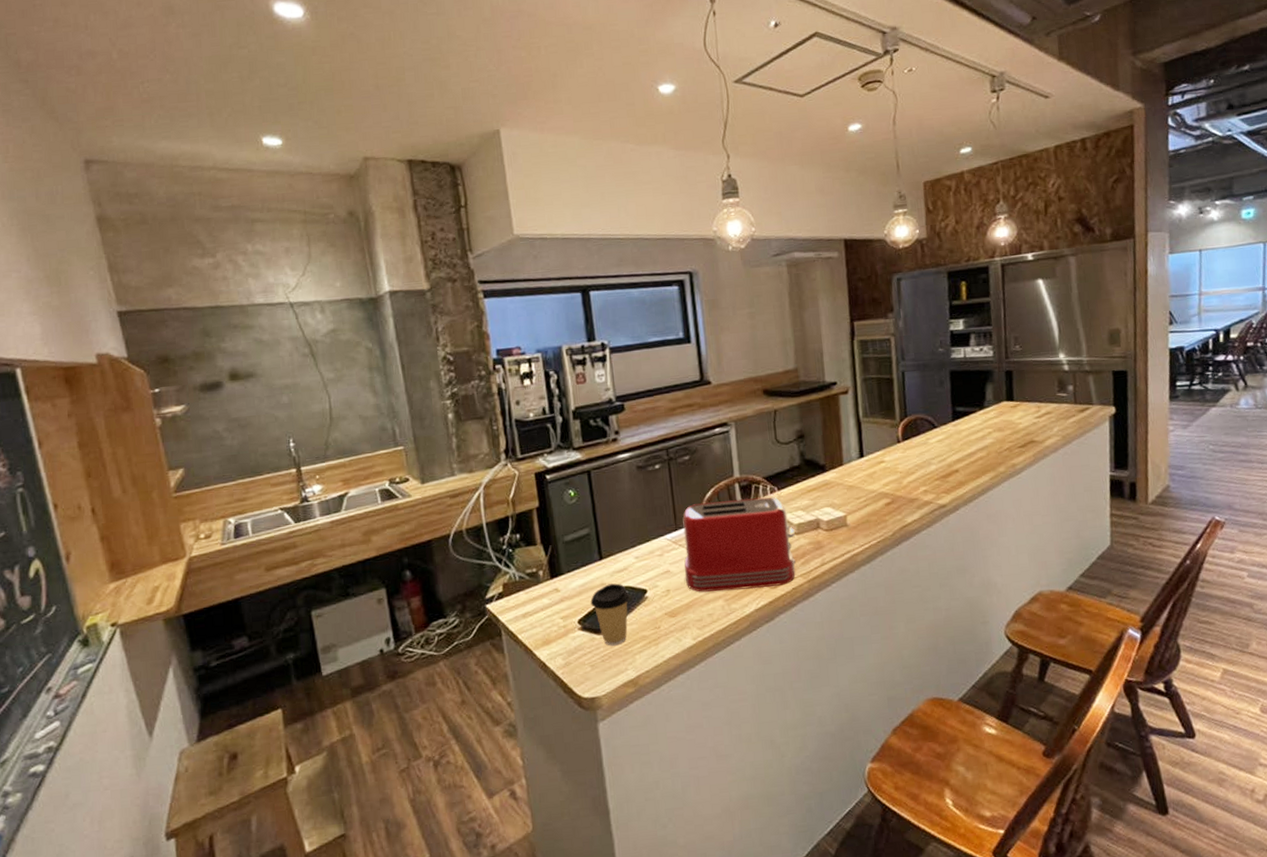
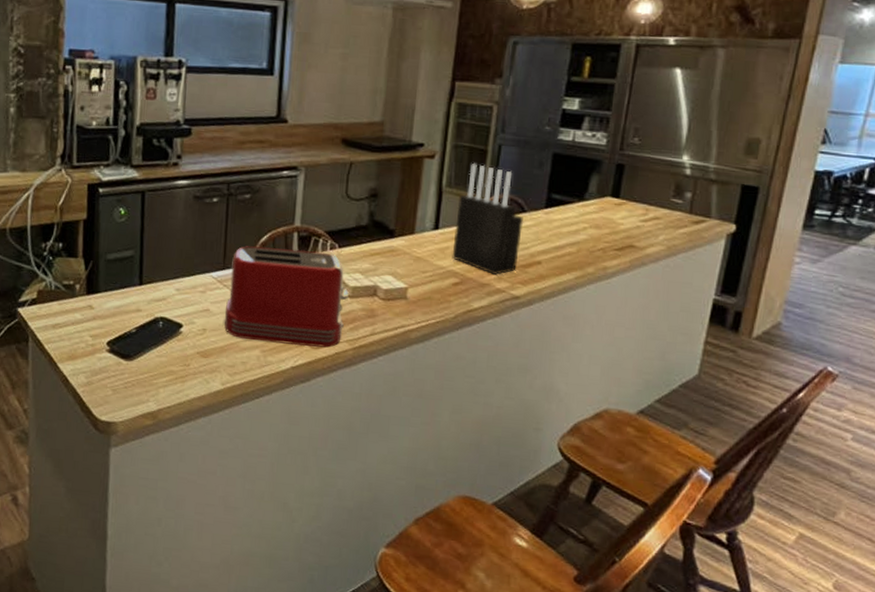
coffee cup: present [590,583,631,646] -> none [123,311,165,375]
knife block: none [876,391,938,489] -> present [452,162,524,275]

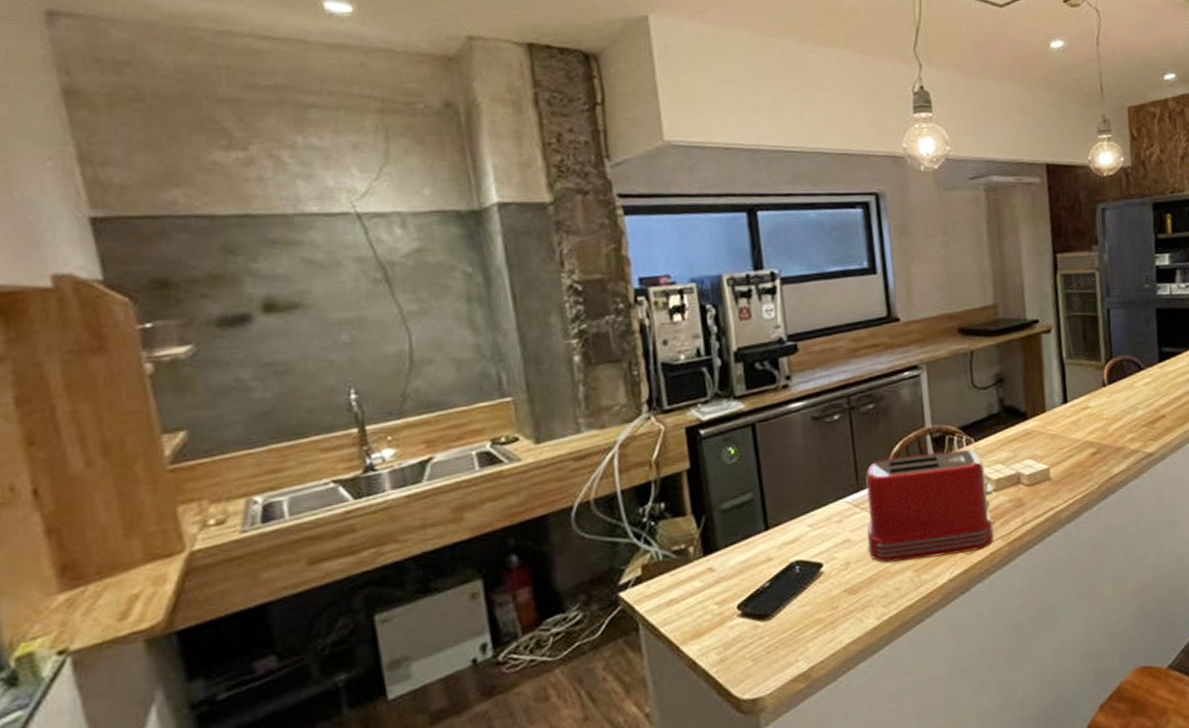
knife block: present [452,162,524,275] -> none [1081,330,1145,437]

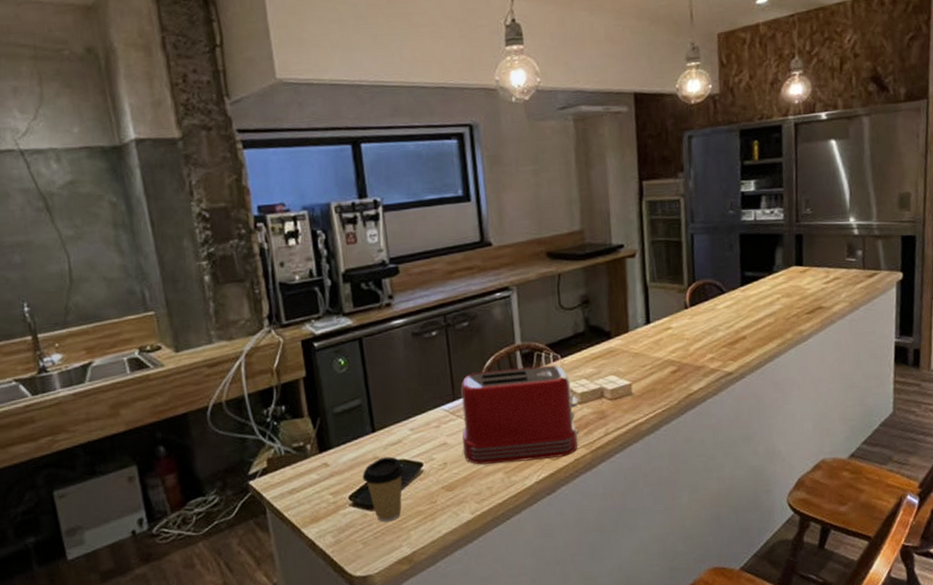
coffee cup: none [753,557,803,634] -> present [362,456,405,522]

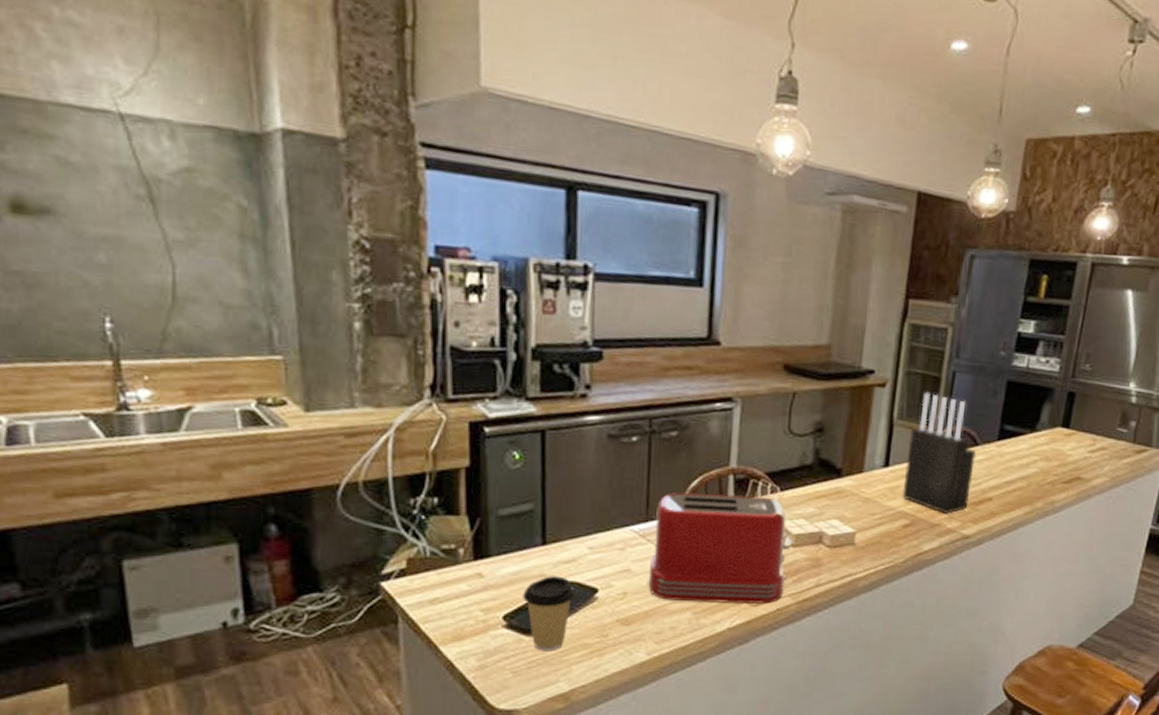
knife block: none [663,255,726,356] -> present [902,391,977,514]

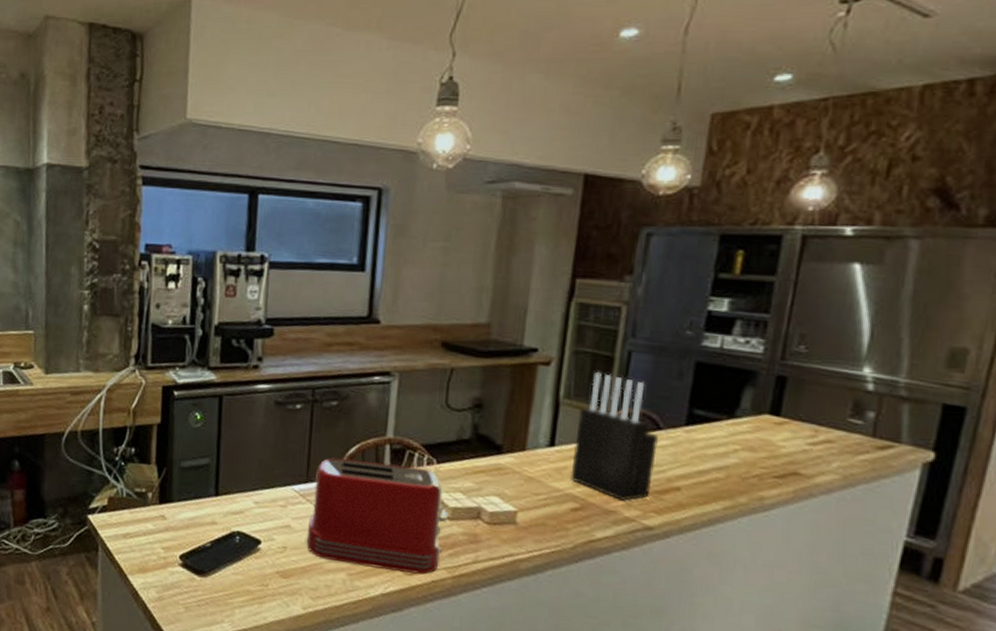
coffee cup: present [522,576,576,651] -> none [196,524,242,593]

